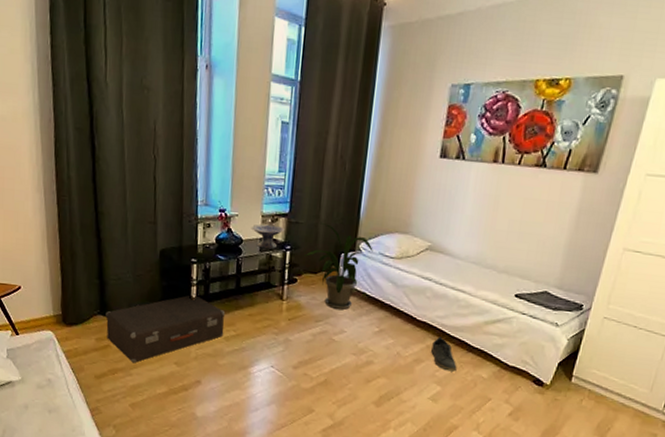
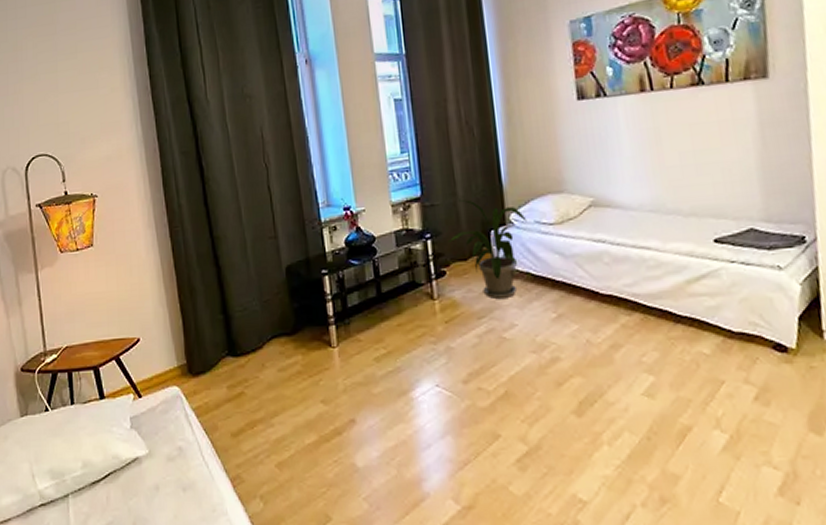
suitcase: present [105,294,226,363] -> none [235,311,373,410]
decorative bowl: present [251,224,285,249] -> none [381,213,421,243]
shoe: present [431,337,457,372] -> none [627,310,668,353]

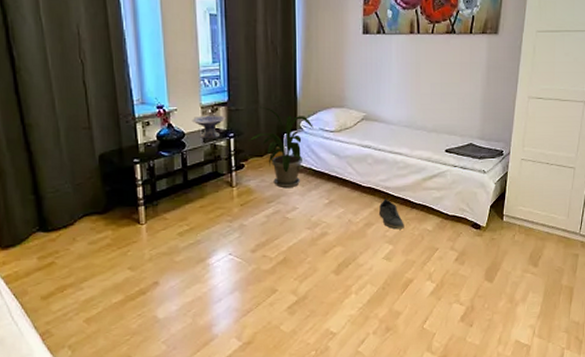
decorative bowl: none [381,213,421,243] -> present [191,115,226,139]
shoe: none [627,310,668,353] -> present [379,199,404,230]

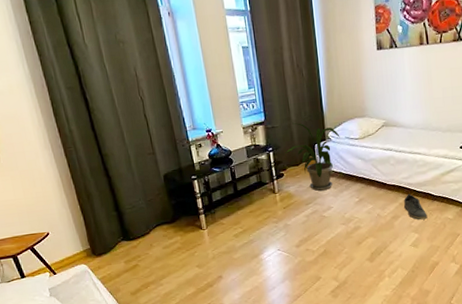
decorative bowl: present [191,115,226,139] -> none [236,133,265,155]

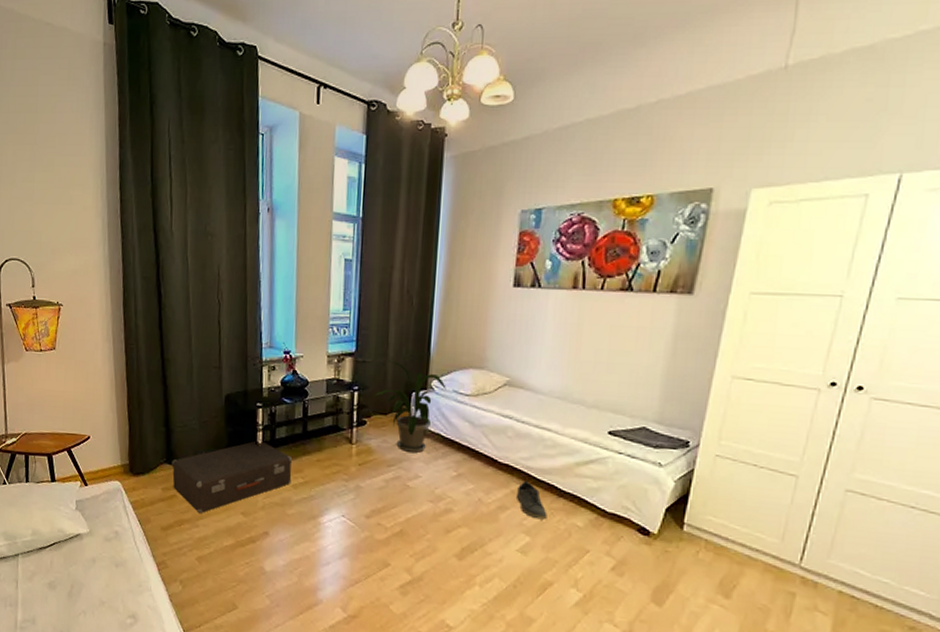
suitcase: none [128,205,233,275] -> present [172,439,293,514]

